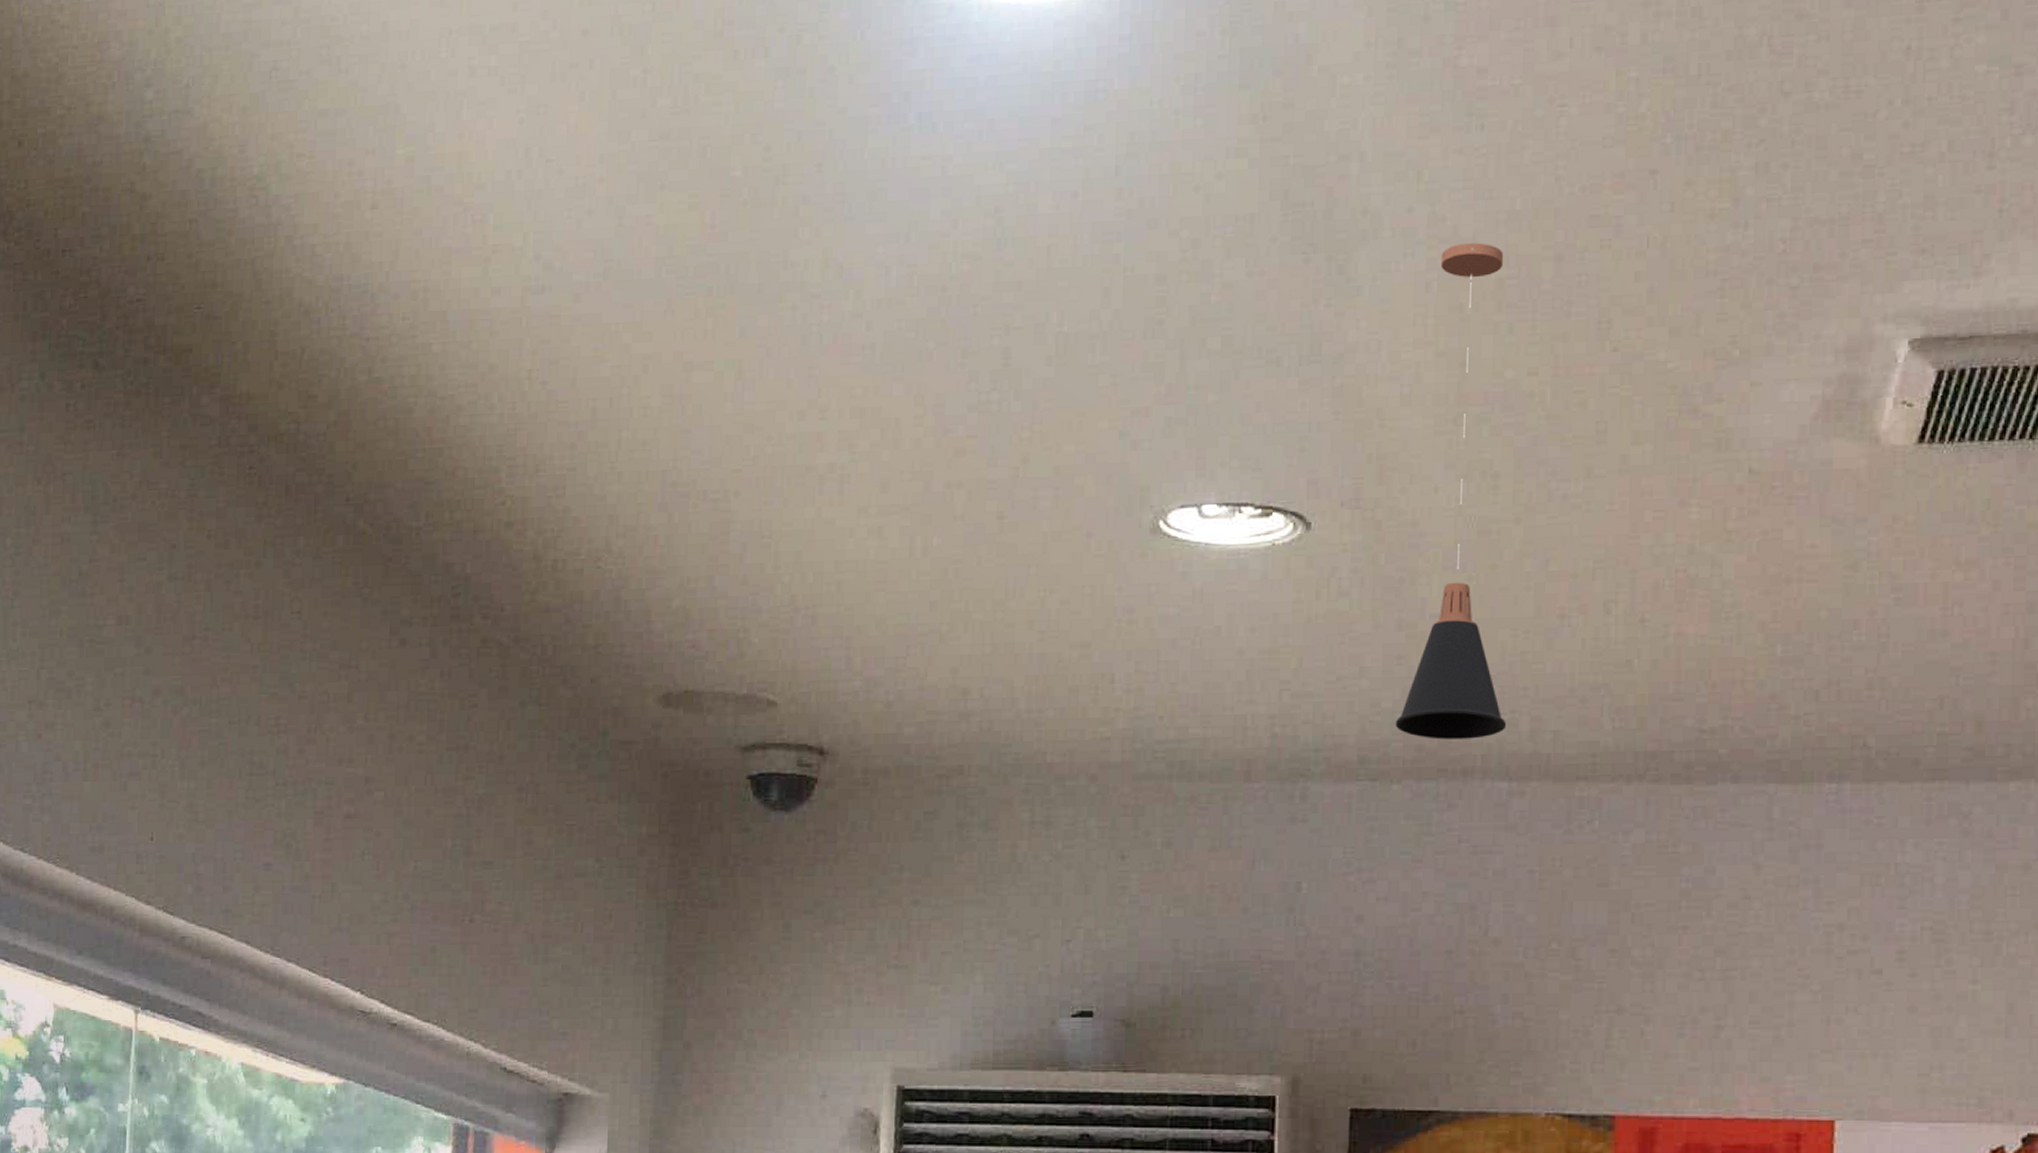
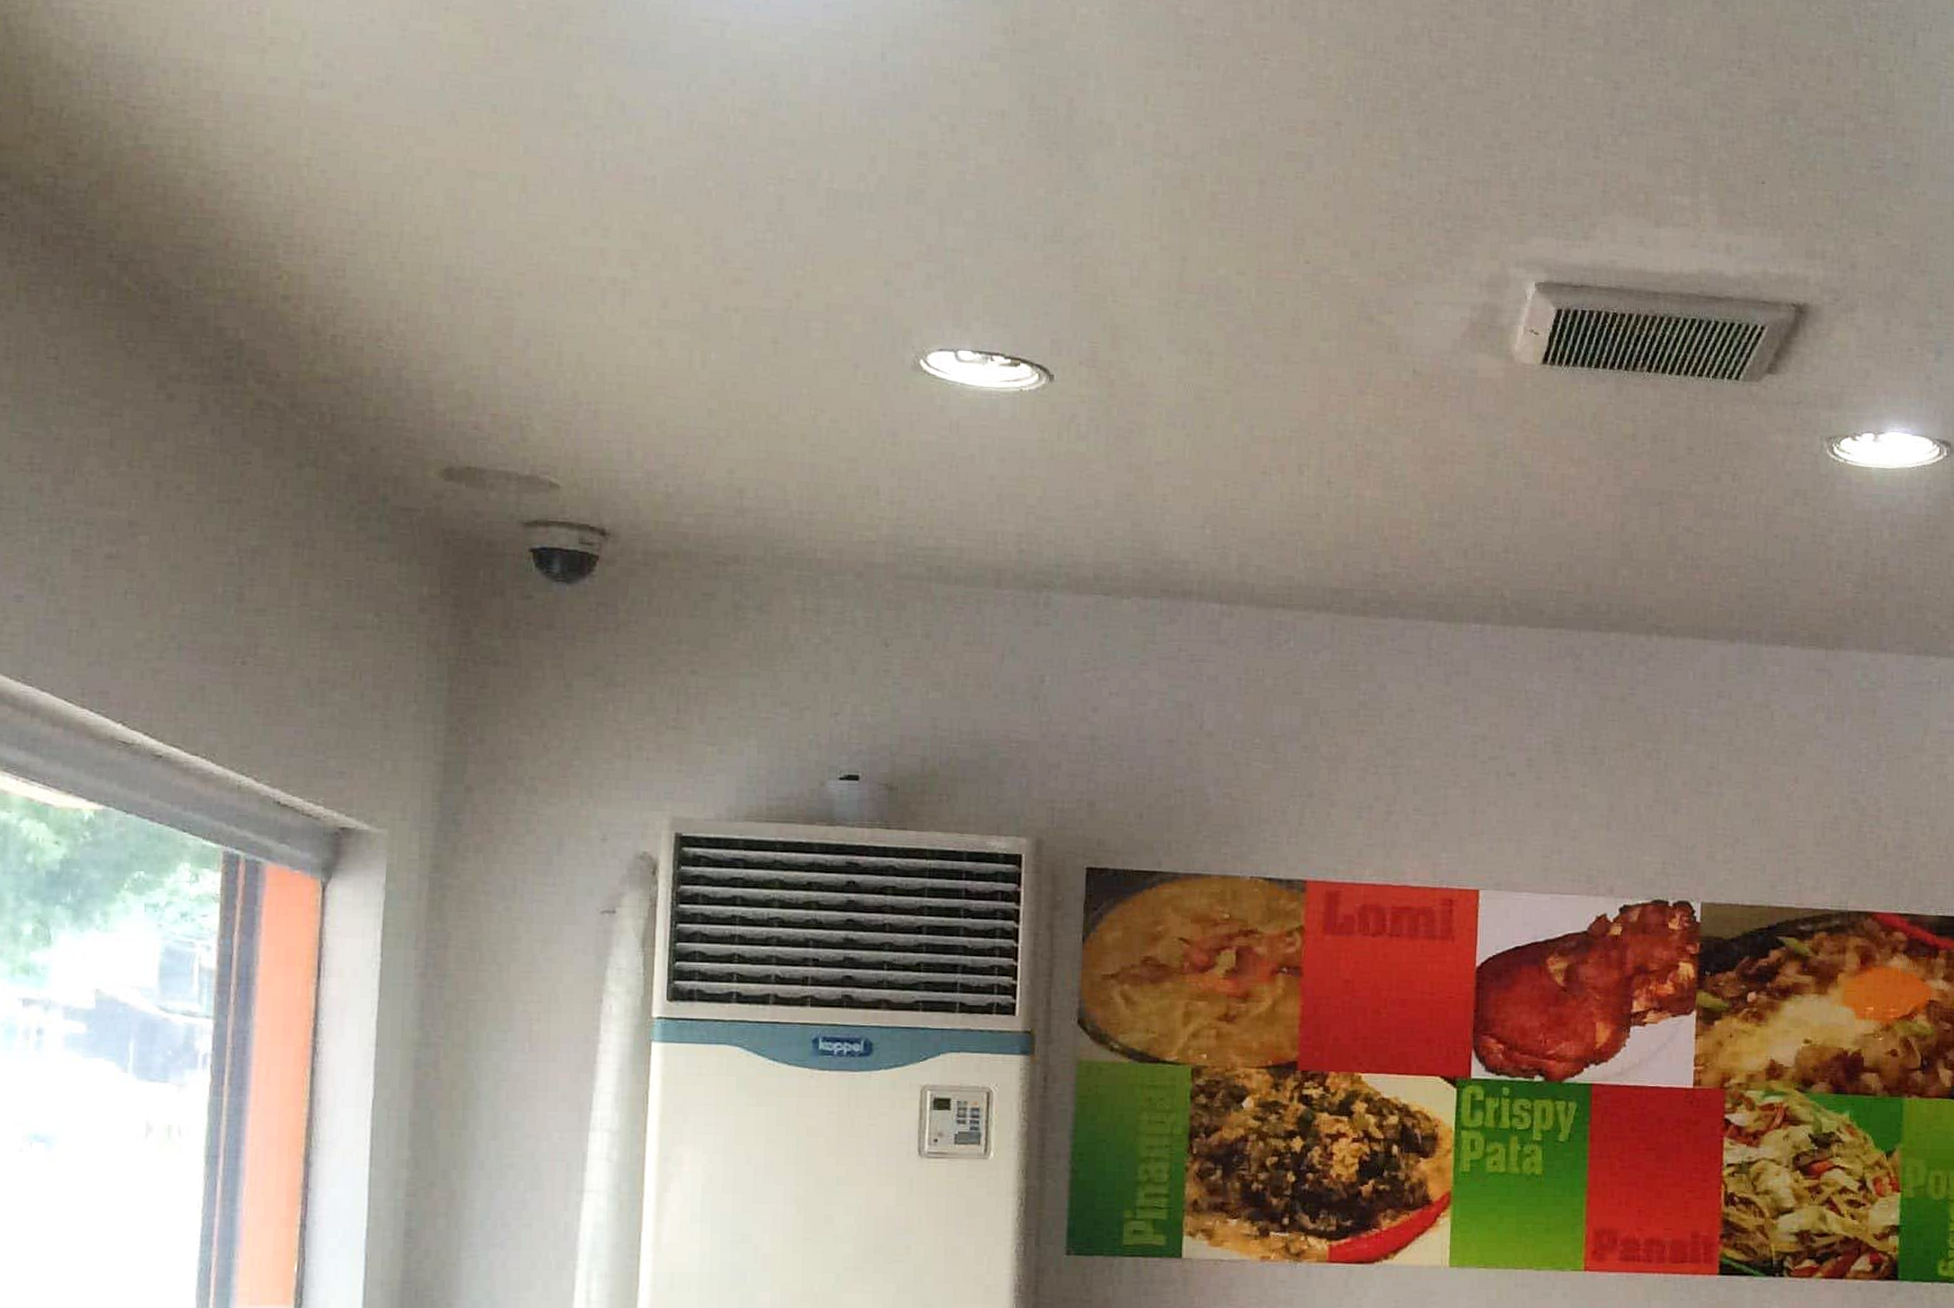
pendant lamp: present [1395,243,1506,740] -> none [1125,159,1218,567]

